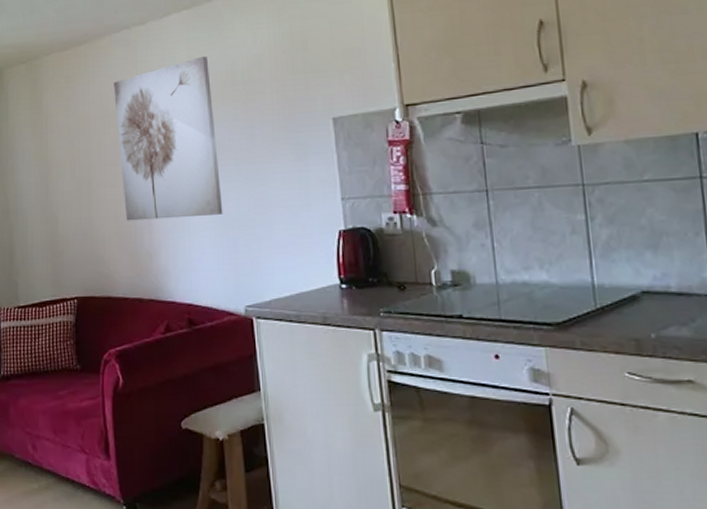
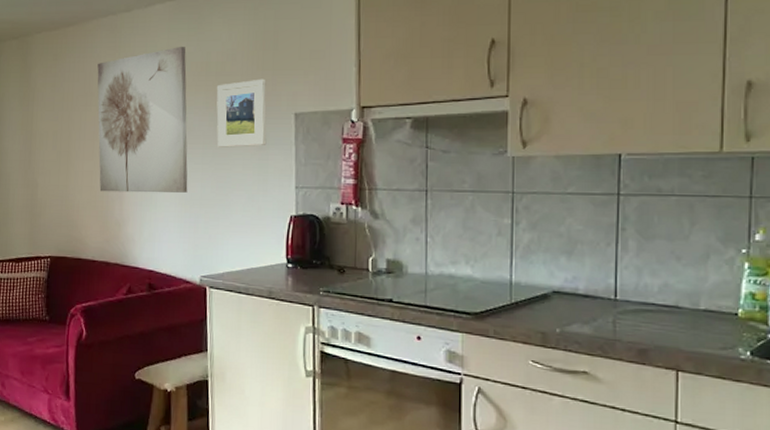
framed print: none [244,83,305,162] -> present [216,79,267,147]

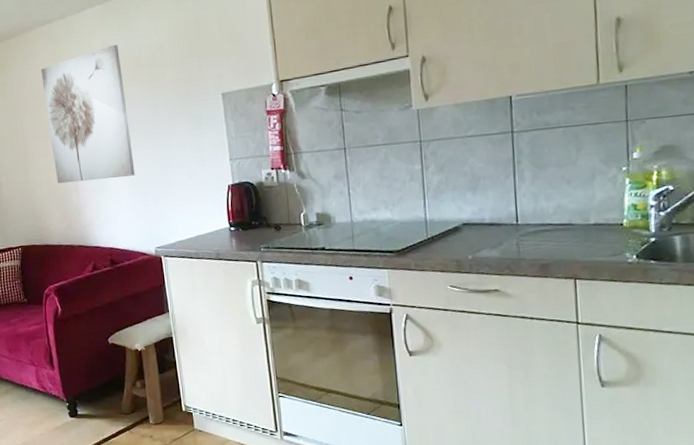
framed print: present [216,79,267,147] -> none [149,65,200,132]

